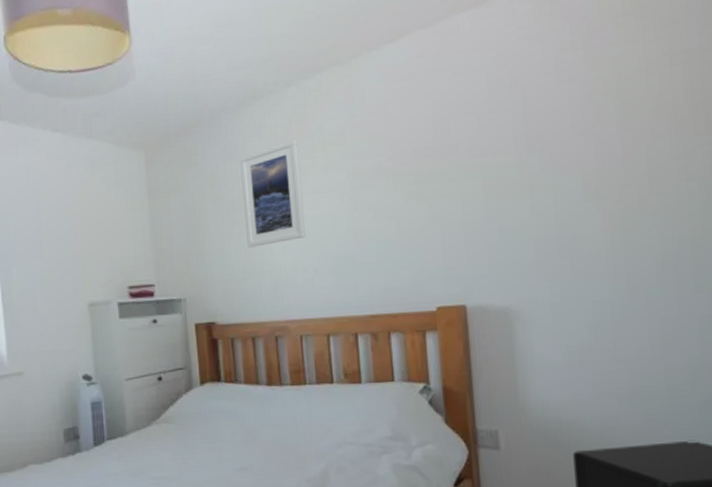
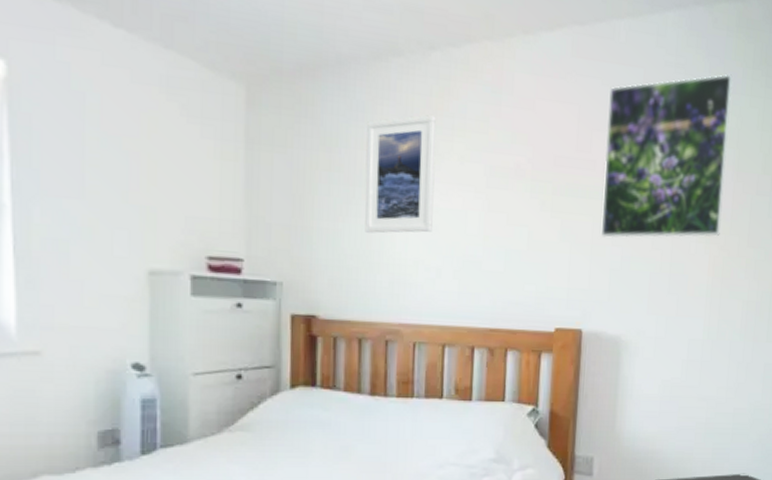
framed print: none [462,29,613,214] -> present [600,73,733,238]

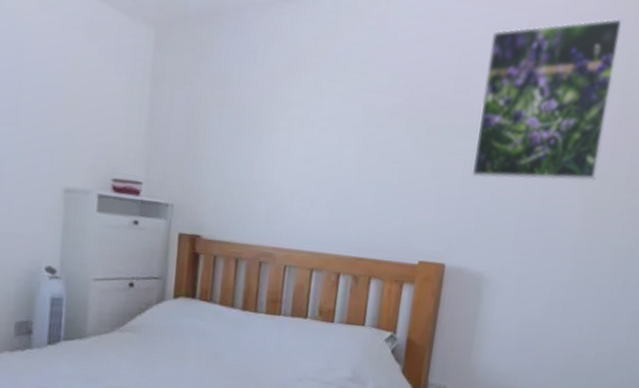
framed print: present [365,114,436,233] -> none [248,56,321,165]

